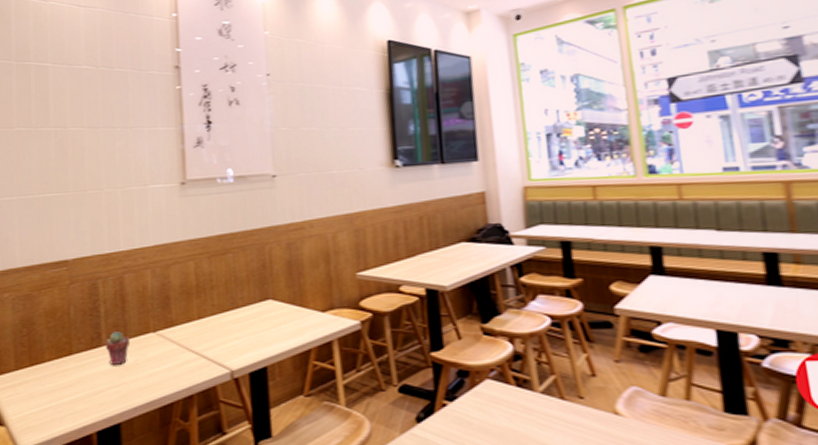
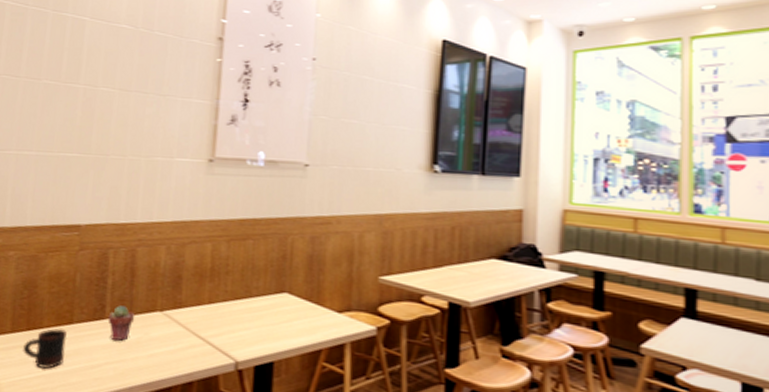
mug: none [29,360,70,400] -> present [23,328,67,369]

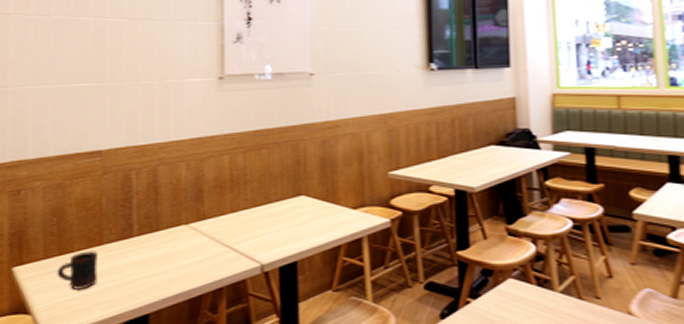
potted succulent: present [107,305,135,341] -> none [136,223,162,256]

